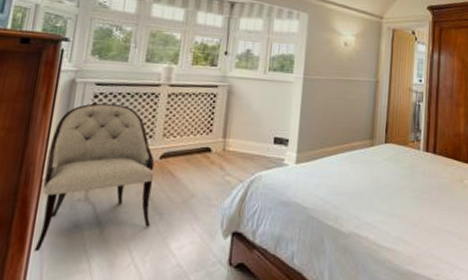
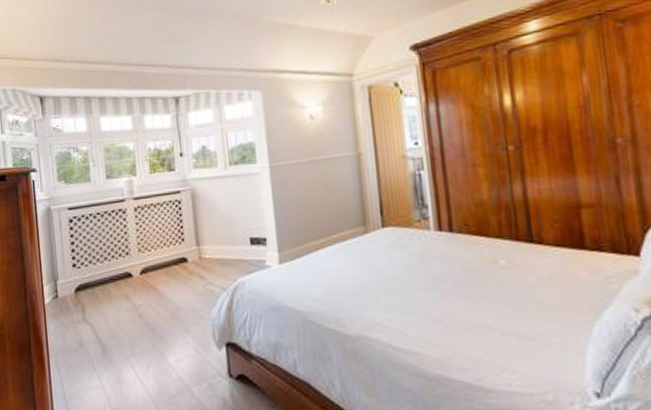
armchair: present [34,103,155,252] -> none [43,225,146,371]

